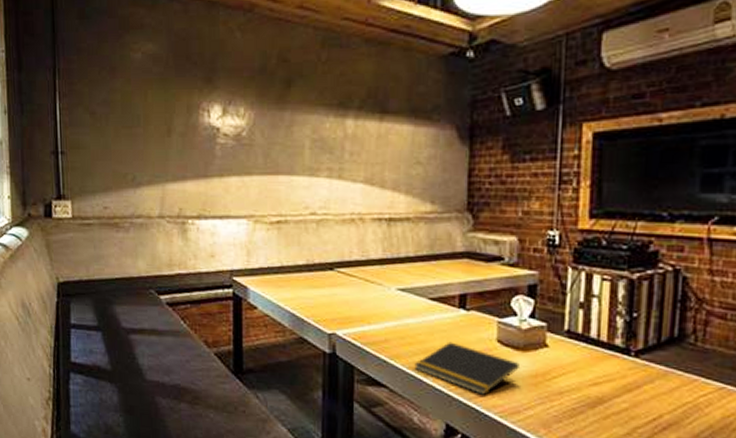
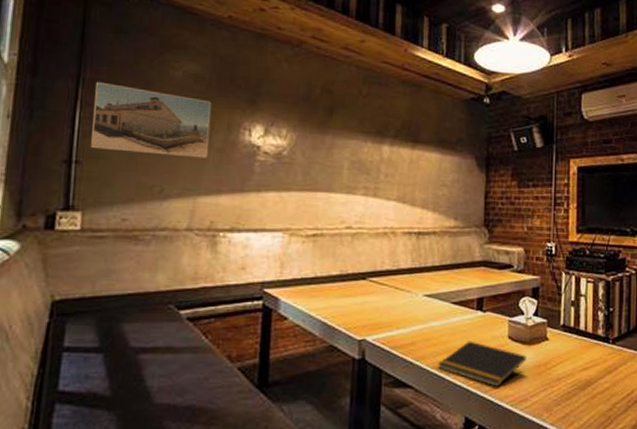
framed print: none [69,71,172,144] -> present [91,81,212,158]

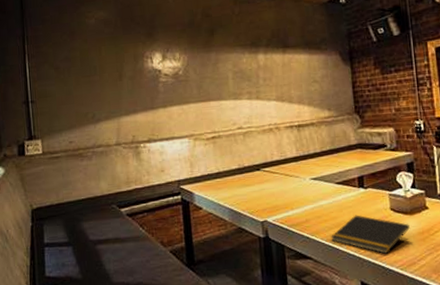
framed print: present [91,81,212,158] -> none [36,37,123,90]

